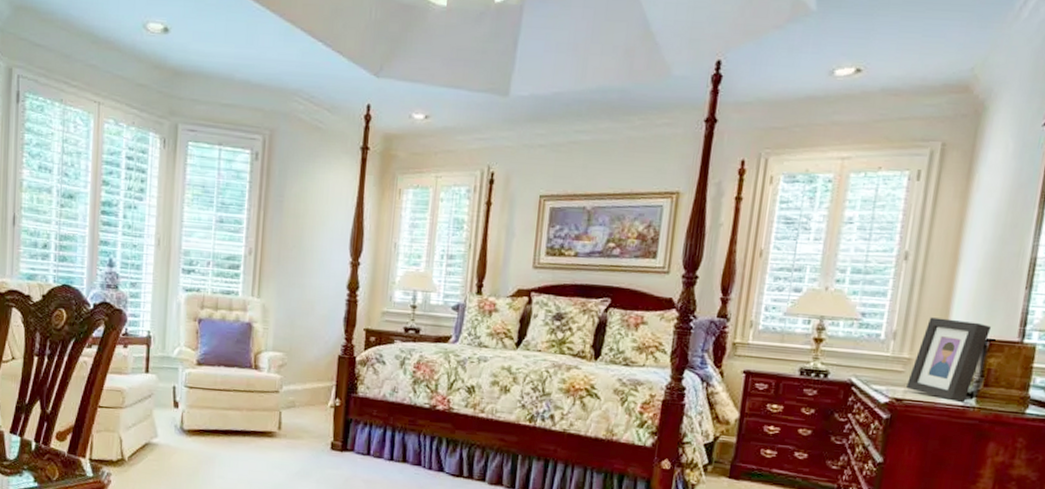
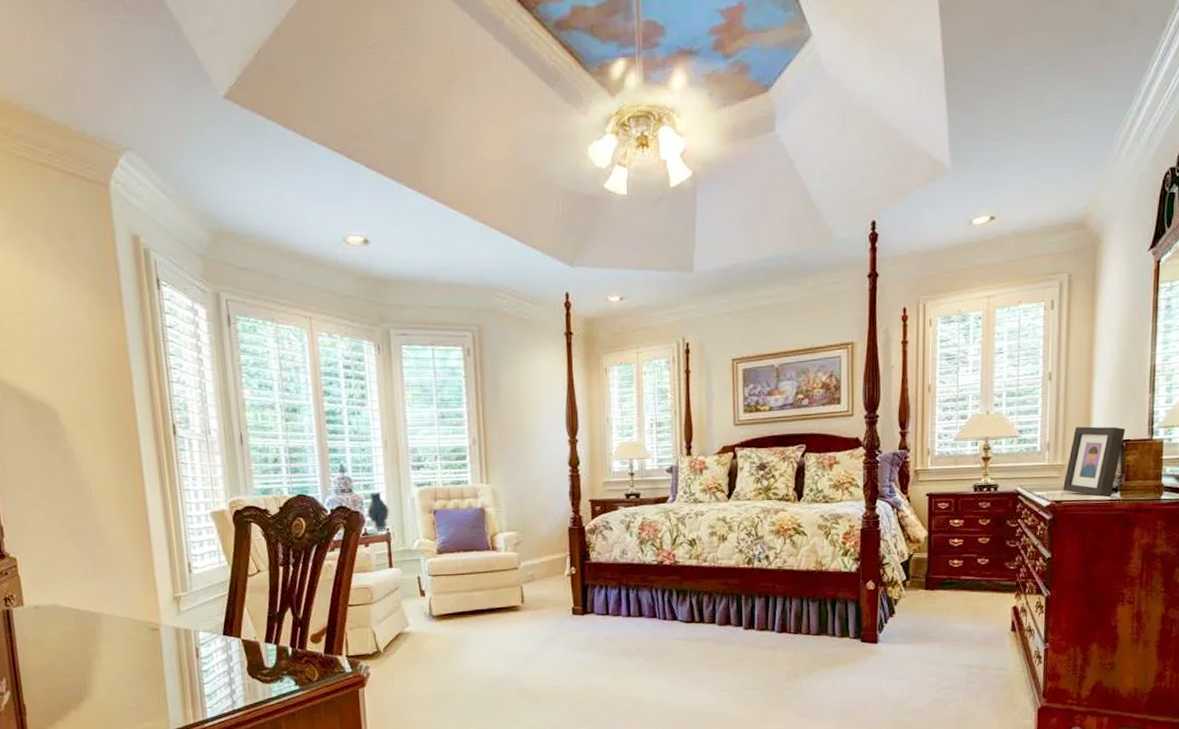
vase: none [130,292,153,334] -> present [367,492,390,532]

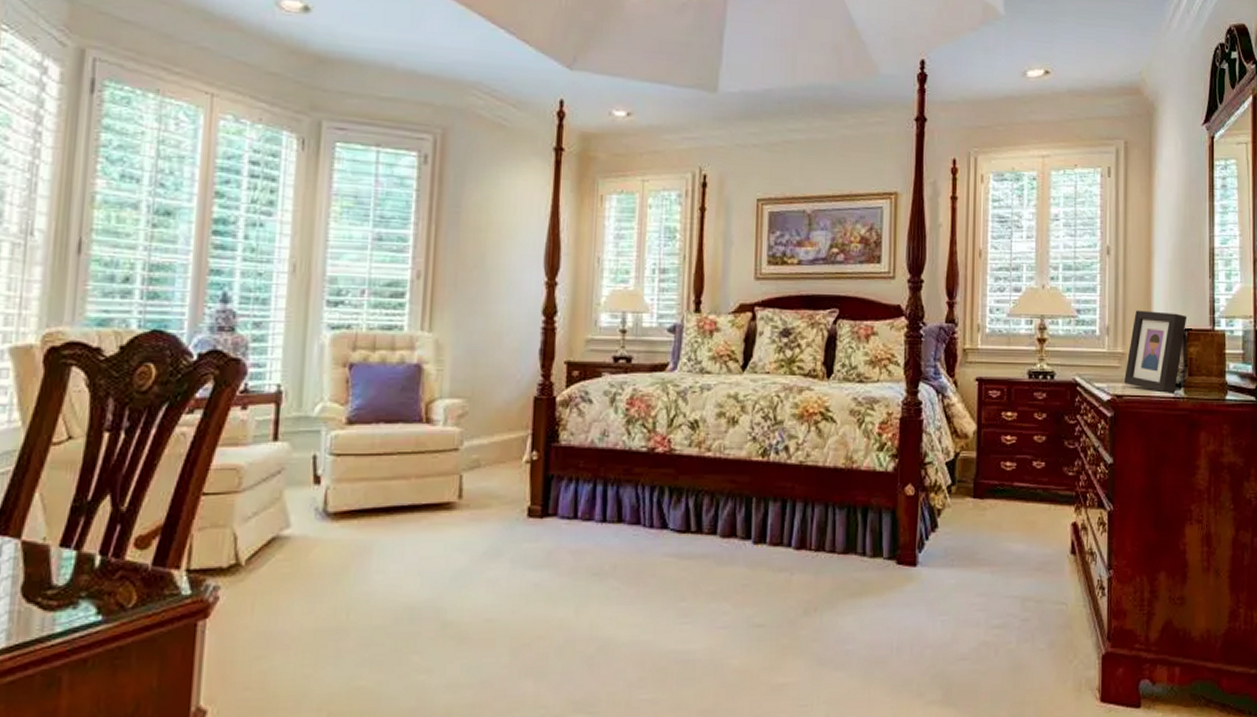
vase: present [367,492,390,532] -> none [252,334,286,389]

